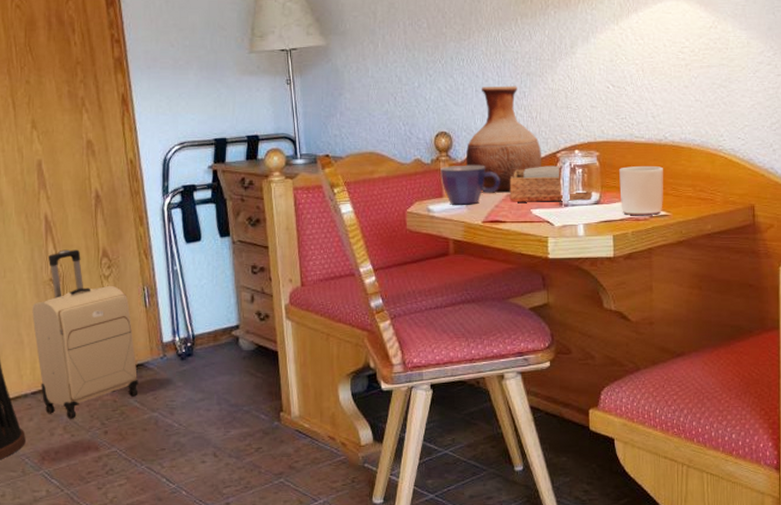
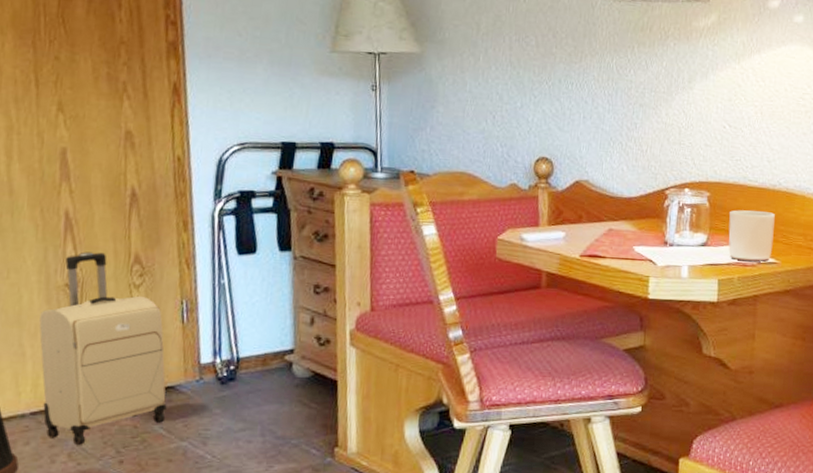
cup: present [440,165,501,205] -> none [537,194,604,237]
vase: present [466,85,542,192] -> none [567,114,650,226]
napkin holder: present [509,166,592,202] -> none [611,202,700,242]

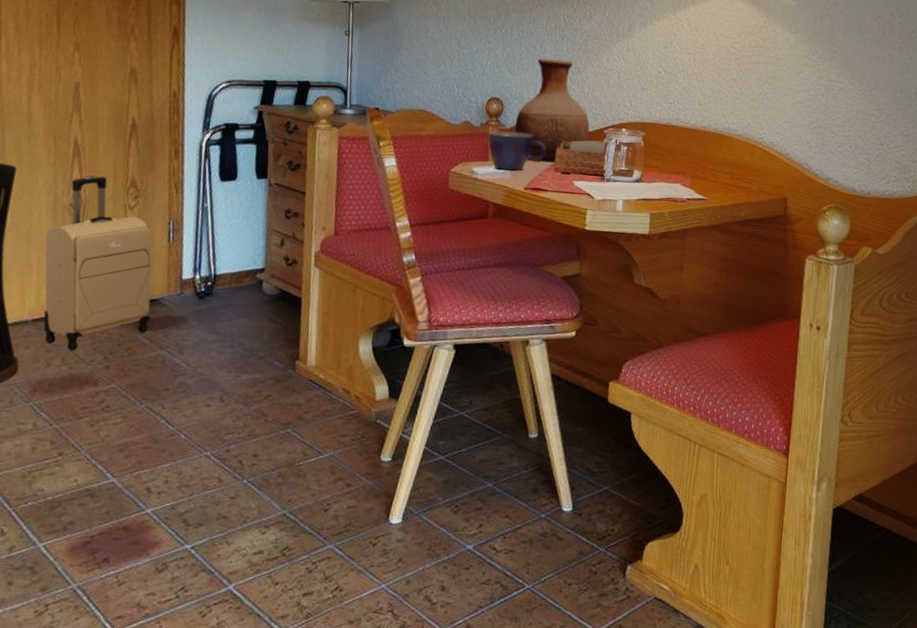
cup: none [537,194,604,237] -> present [488,131,547,171]
vase: none [567,114,650,226] -> present [515,58,590,162]
napkin holder: none [611,202,700,242] -> present [553,140,635,178]
mug: present [728,210,776,262] -> none [660,149,705,198]

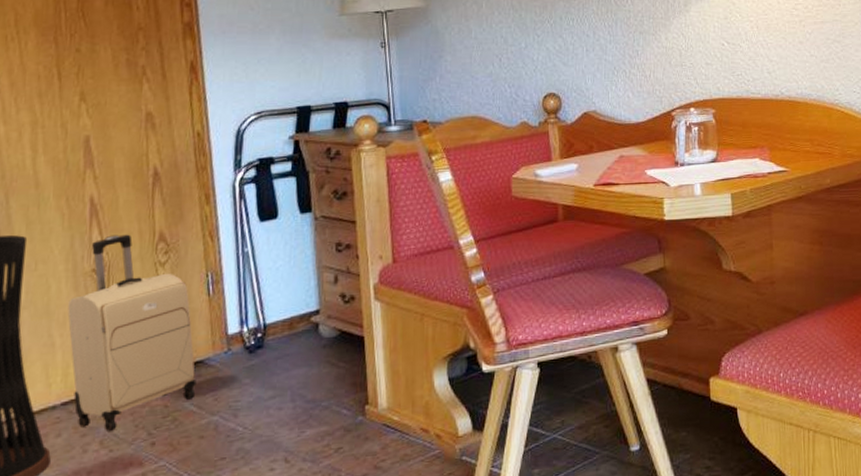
cup: present [488,131,547,171] -> none [549,126,613,169]
vase: present [515,58,590,162] -> none [577,44,657,153]
napkin holder: present [553,140,635,178] -> none [622,124,709,164]

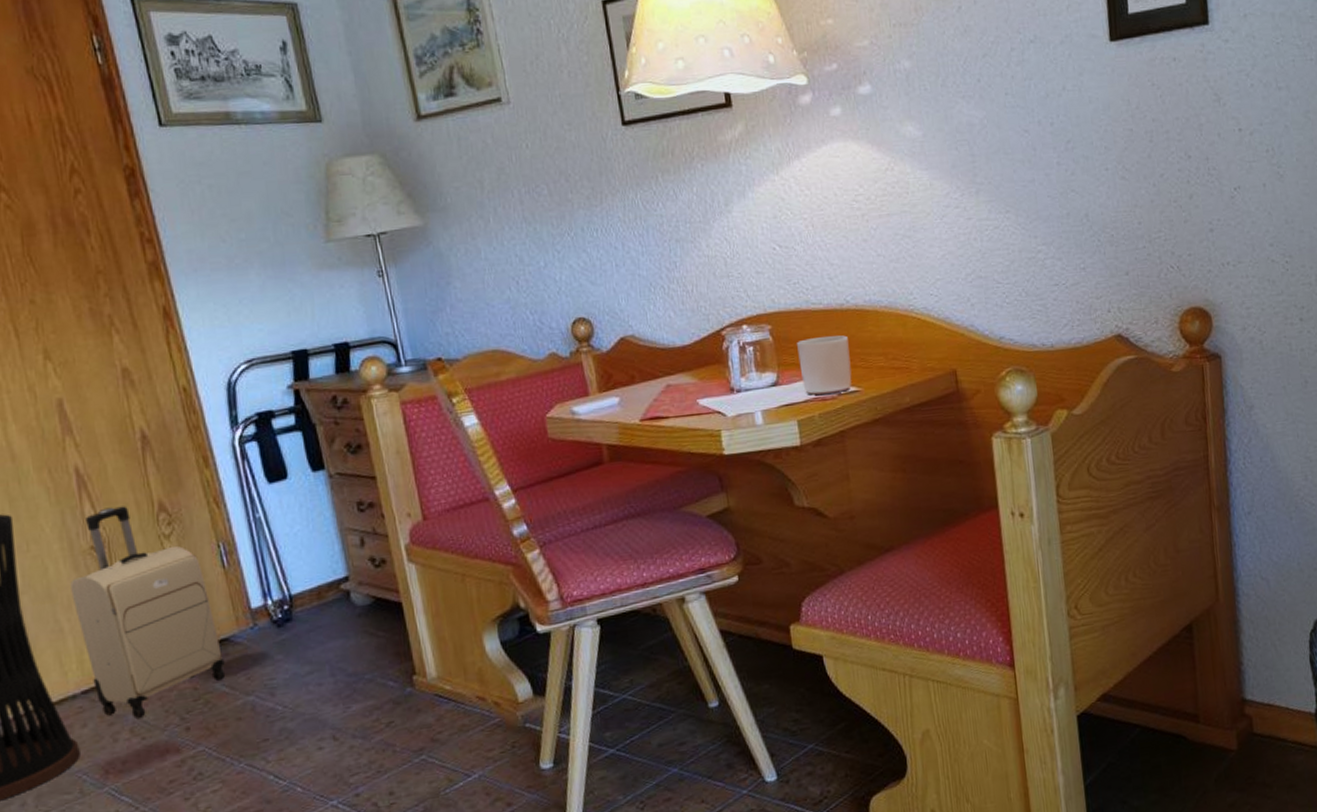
mug: none [735,122,782,172] -> present [796,335,853,395]

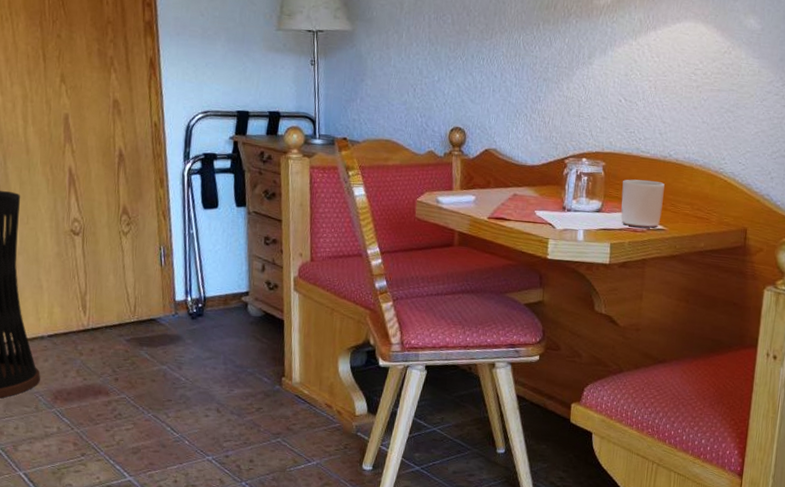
suitcase: present [70,506,226,718] -> none [52,203,150,364]

